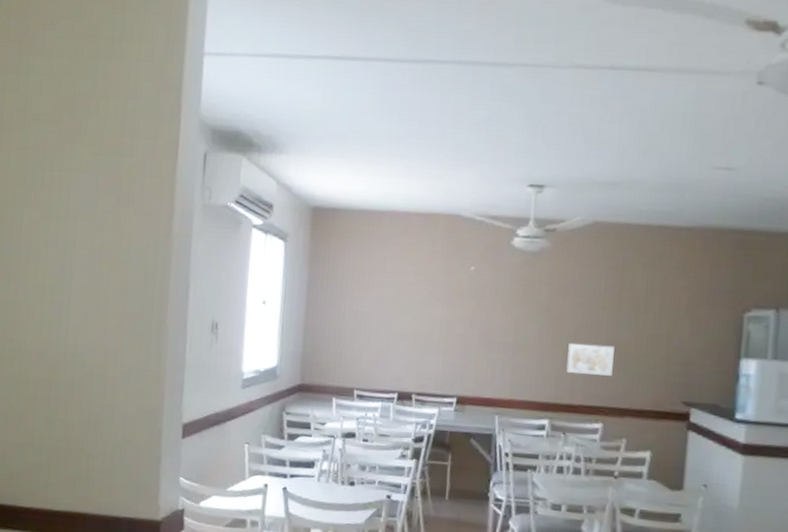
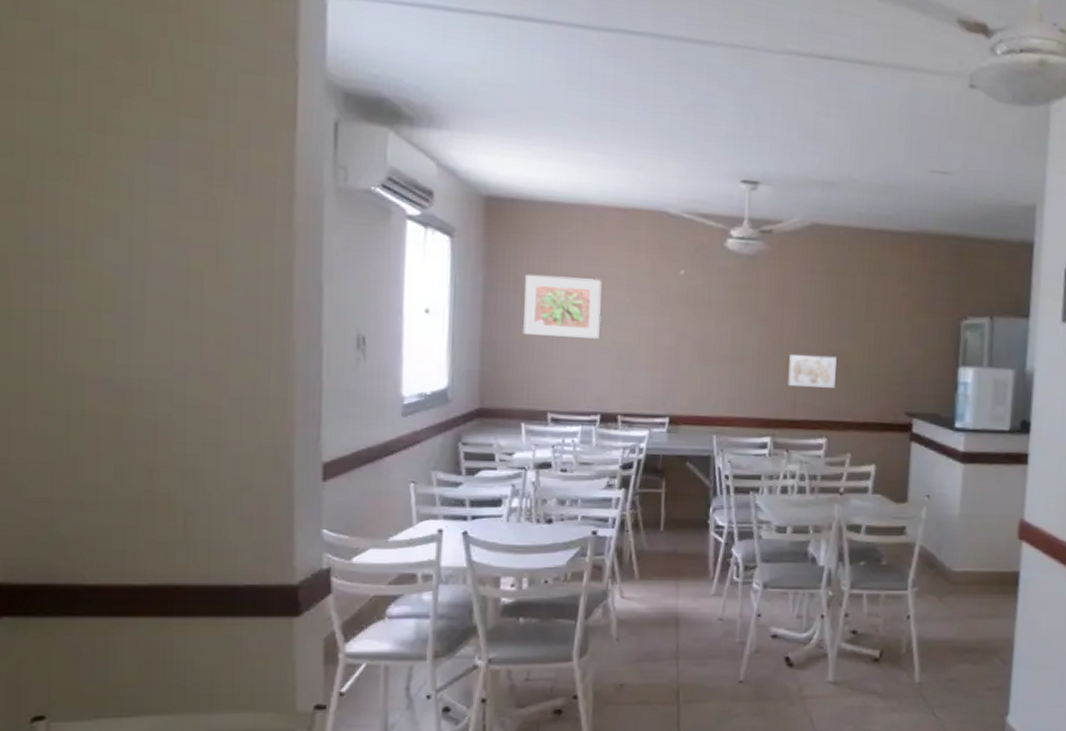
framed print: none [337,271,403,327] -> present [523,274,602,339]

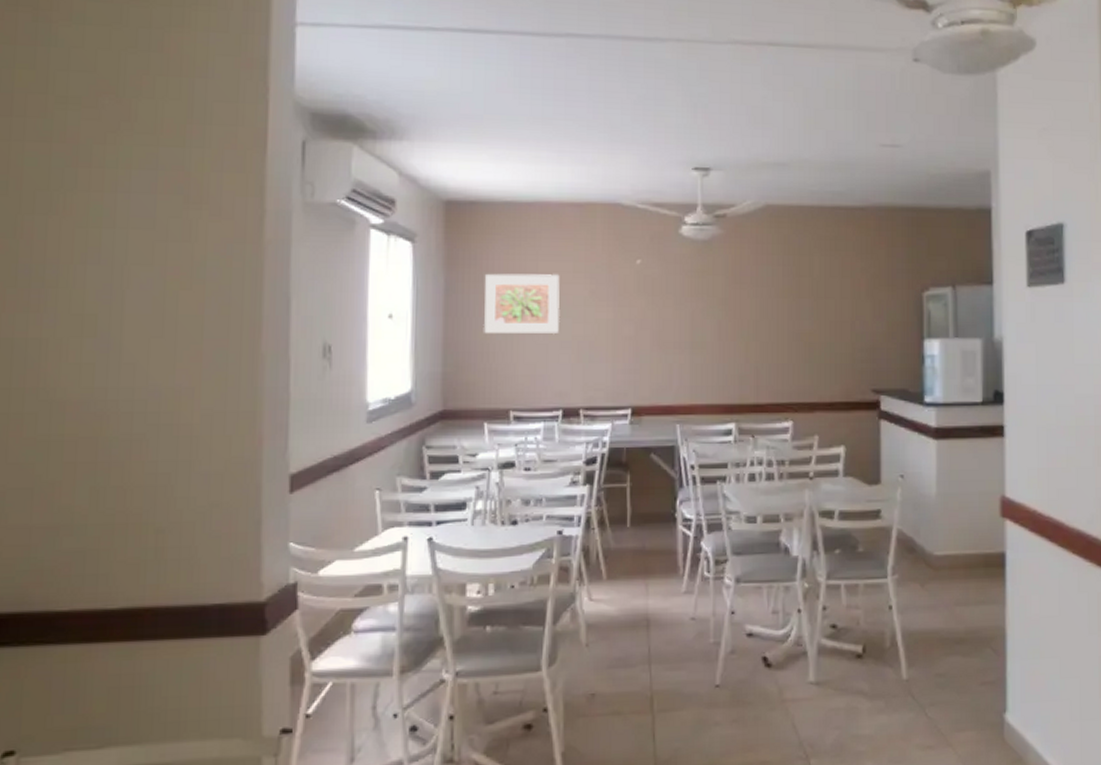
wall art: present [788,354,837,388] -> none [750,336,798,370]

